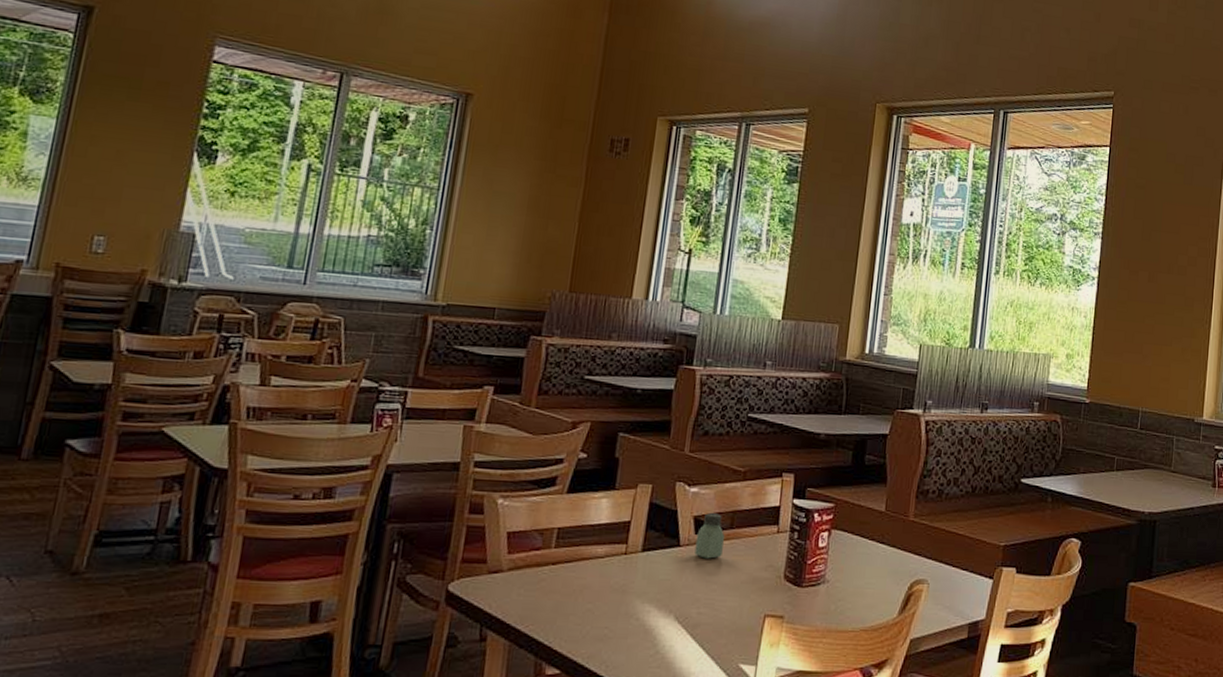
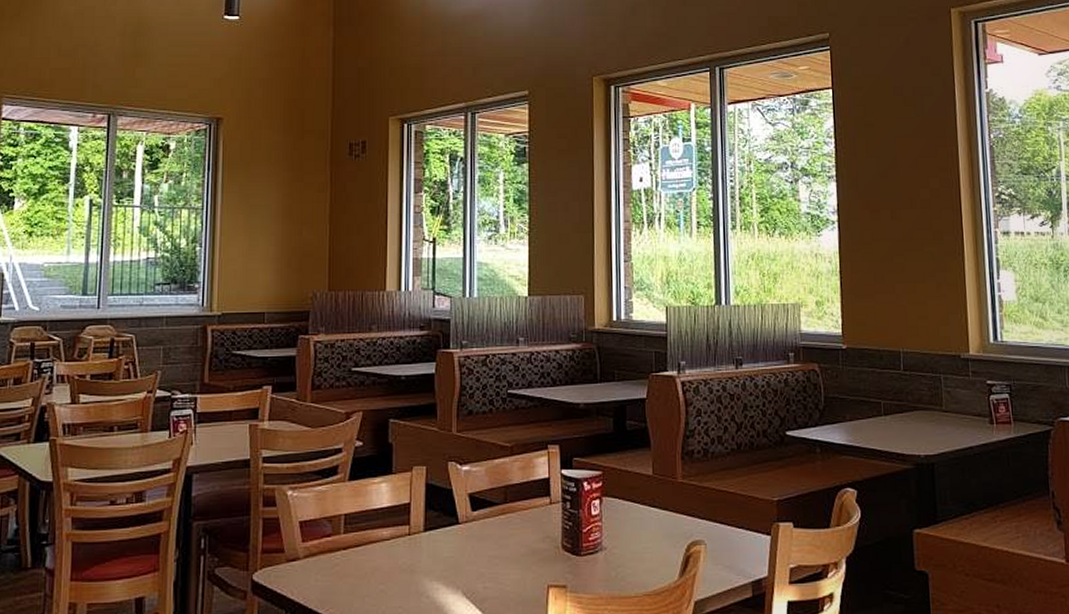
saltshaker: present [694,513,725,559] -> none [473,489,500,534]

